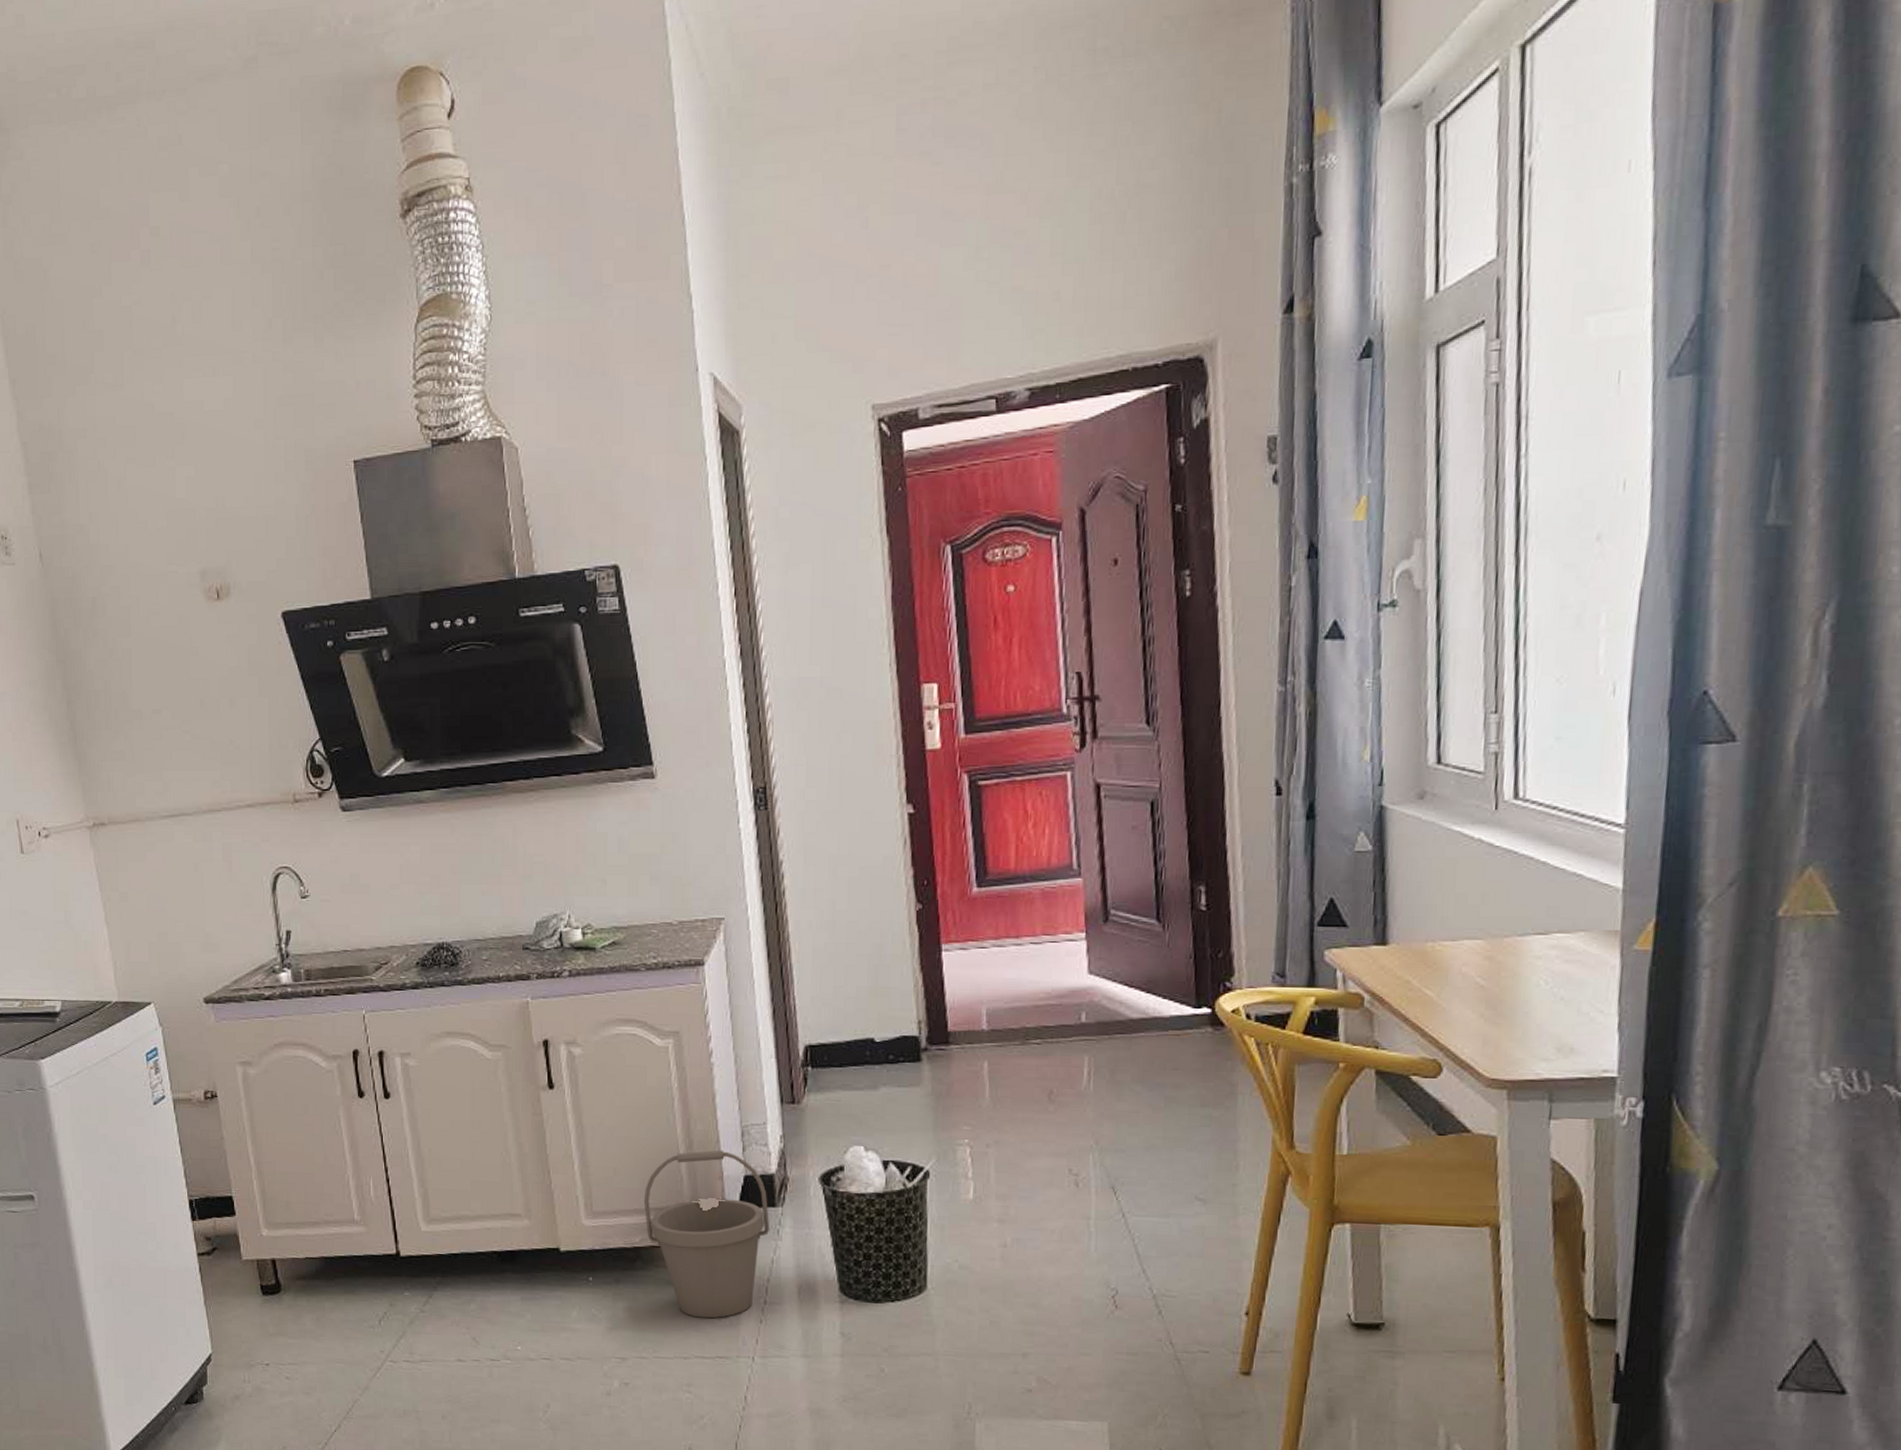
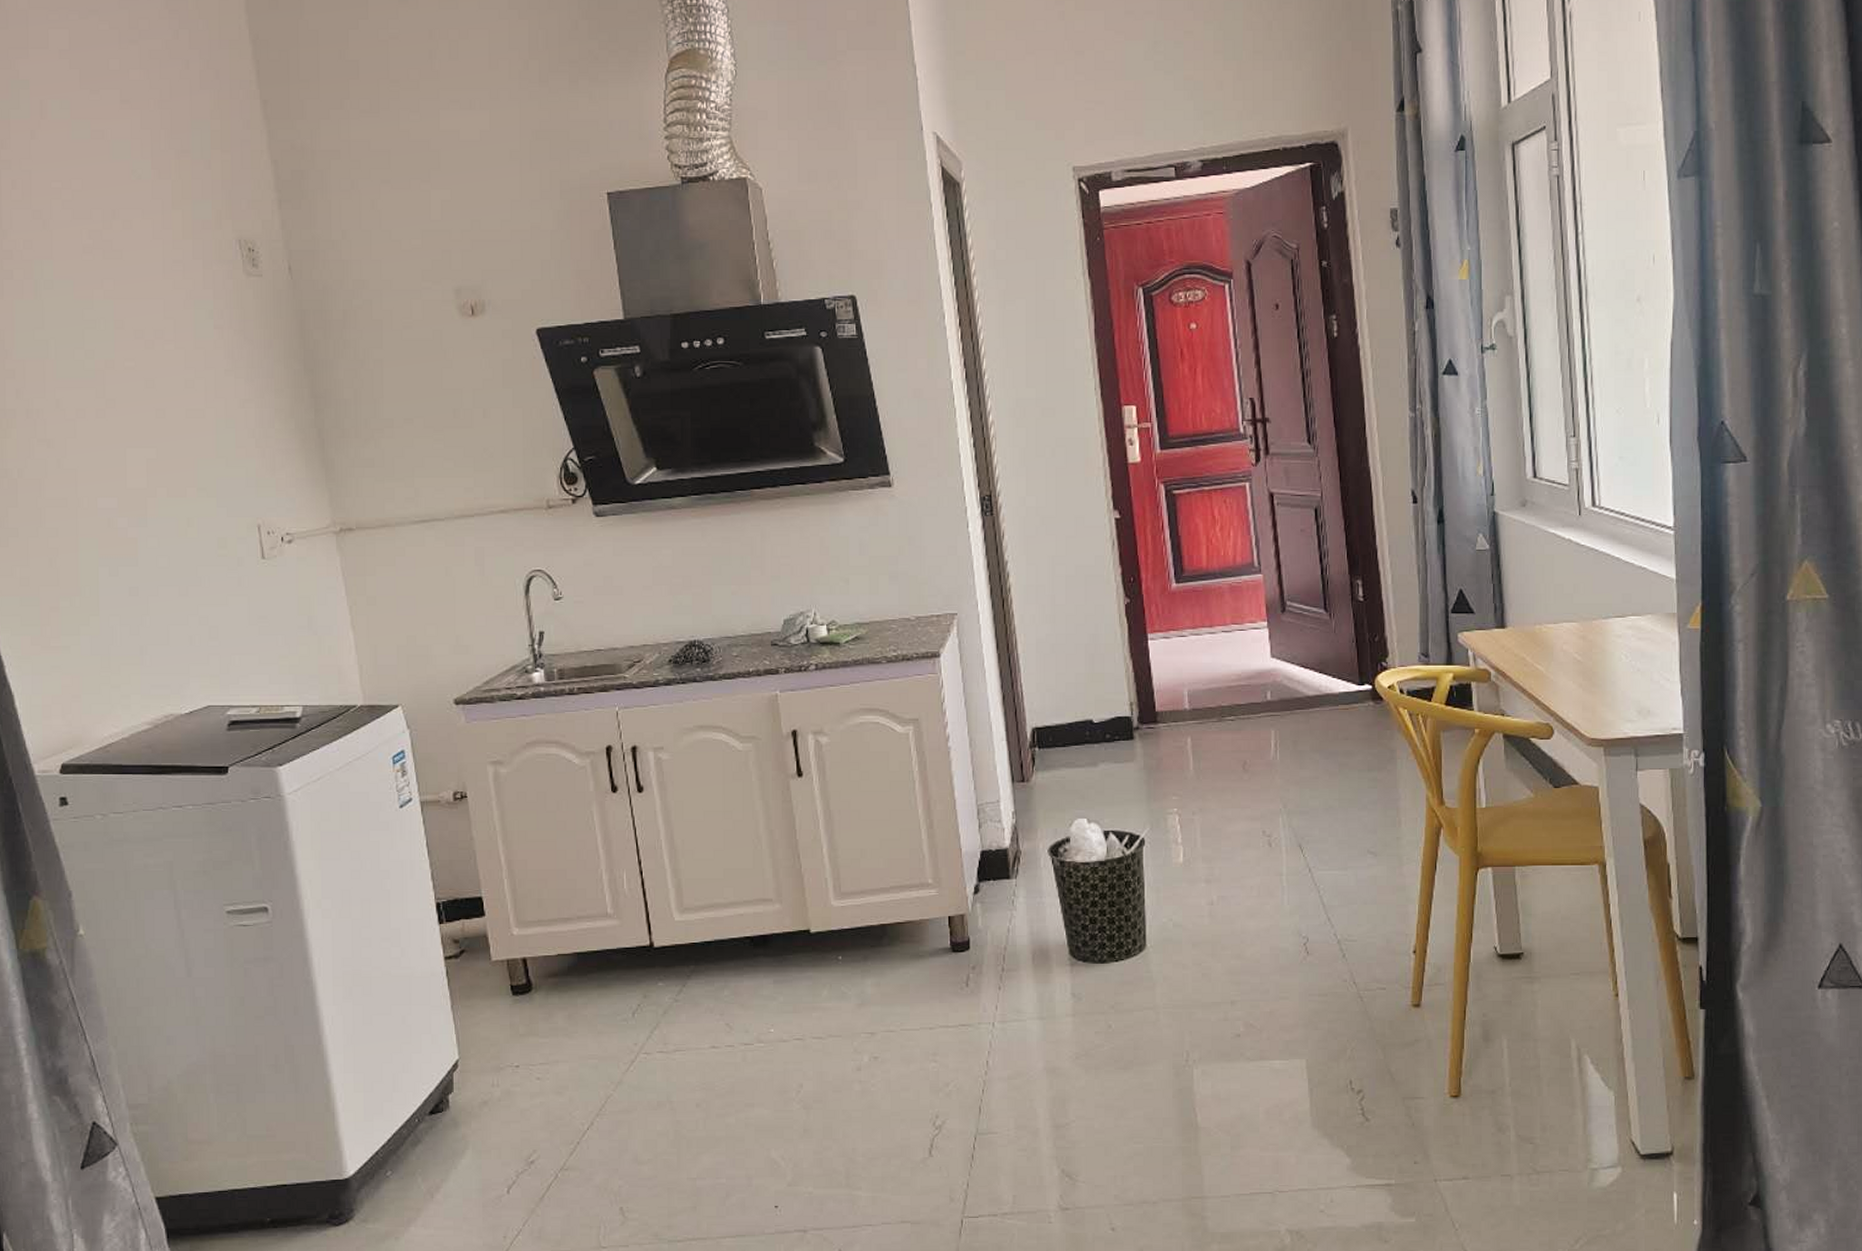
bucket: present [643,1149,770,1319] -> none [889,828,1006,989]

